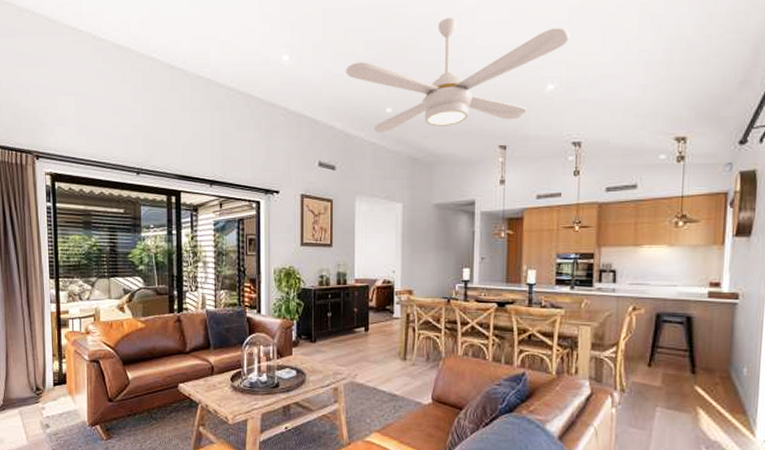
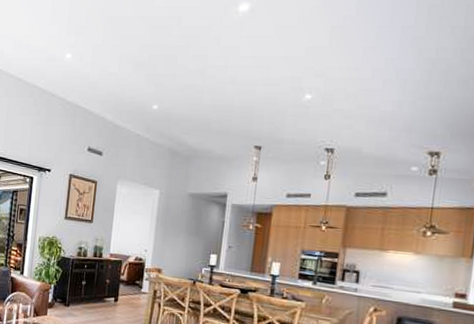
ceiling fan: present [345,17,570,134] -> none [119,29,331,127]

